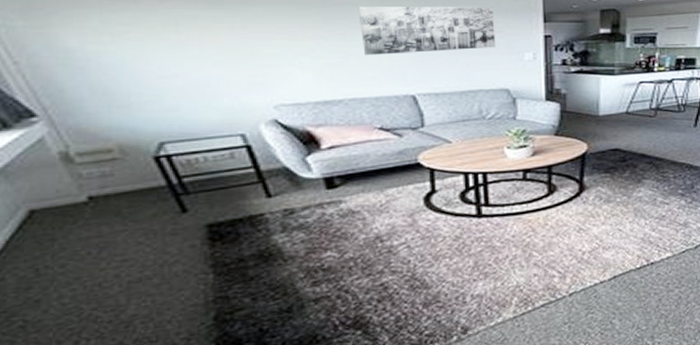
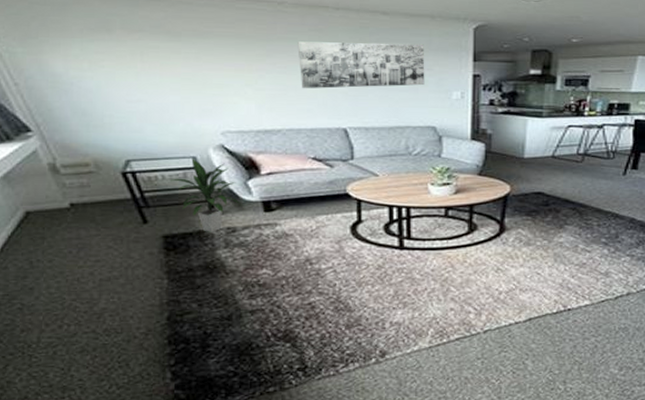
indoor plant: none [215,136,300,217] -> present [171,159,241,232]

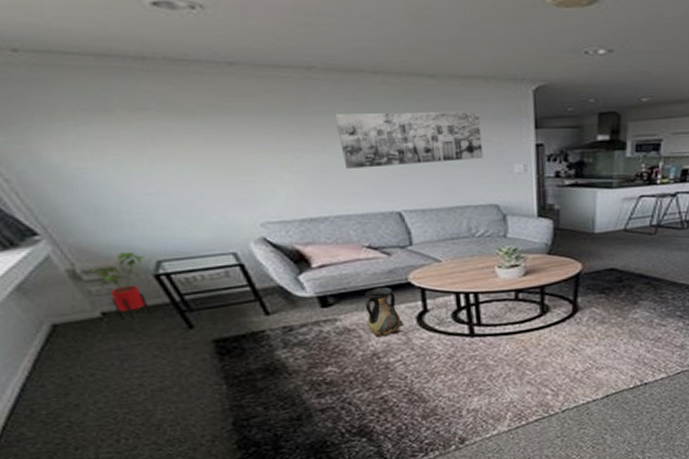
house plant: none [69,150,116,213] -> present [91,251,151,321]
indoor plant: present [171,159,241,232] -> none [211,255,295,333]
vase: none [304,197,338,244] -> present [365,287,405,337]

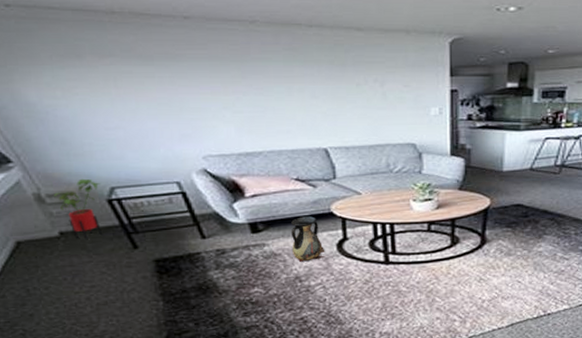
wall art: present [334,111,483,170] -> none [272,60,403,110]

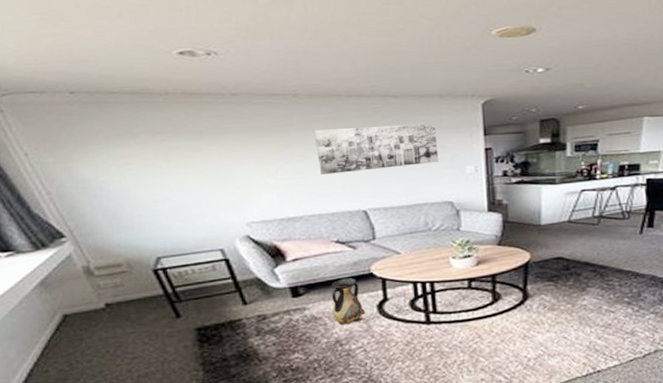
house plant: present [54,178,102,240] -> none [102,250,147,311]
wall art: none [272,60,403,110] -> present [314,123,439,176]

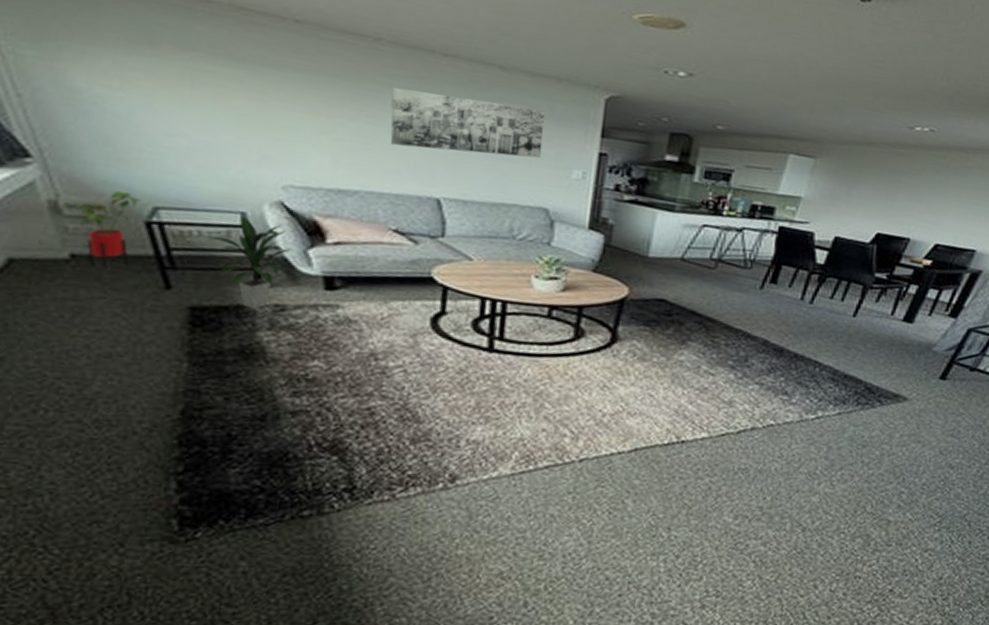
house plant: none [102,250,147,311] -> present [76,190,141,269]
indoor plant: none [200,251,270,322] -> present [208,214,296,309]
vase: present [331,278,366,325] -> none [373,277,415,335]

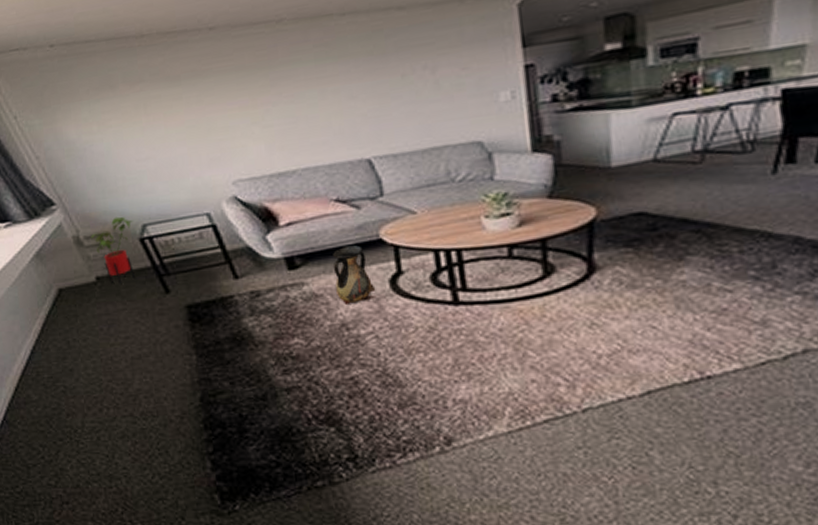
indoor plant: present [208,214,296,309] -> none [187,216,262,299]
vase: none [373,277,415,335] -> present [333,245,377,304]
wall art: present [390,87,545,159] -> none [302,37,461,118]

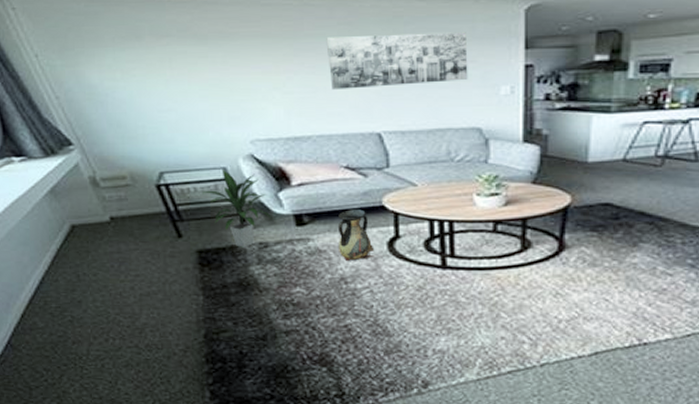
house plant: present [91,217,135,285] -> none [107,162,150,227]
indoor plant: none [187,216,262,299] -> present [202,170,273,247]
wall art: none [302,37,461,118] -> present [326,32,468,91]

